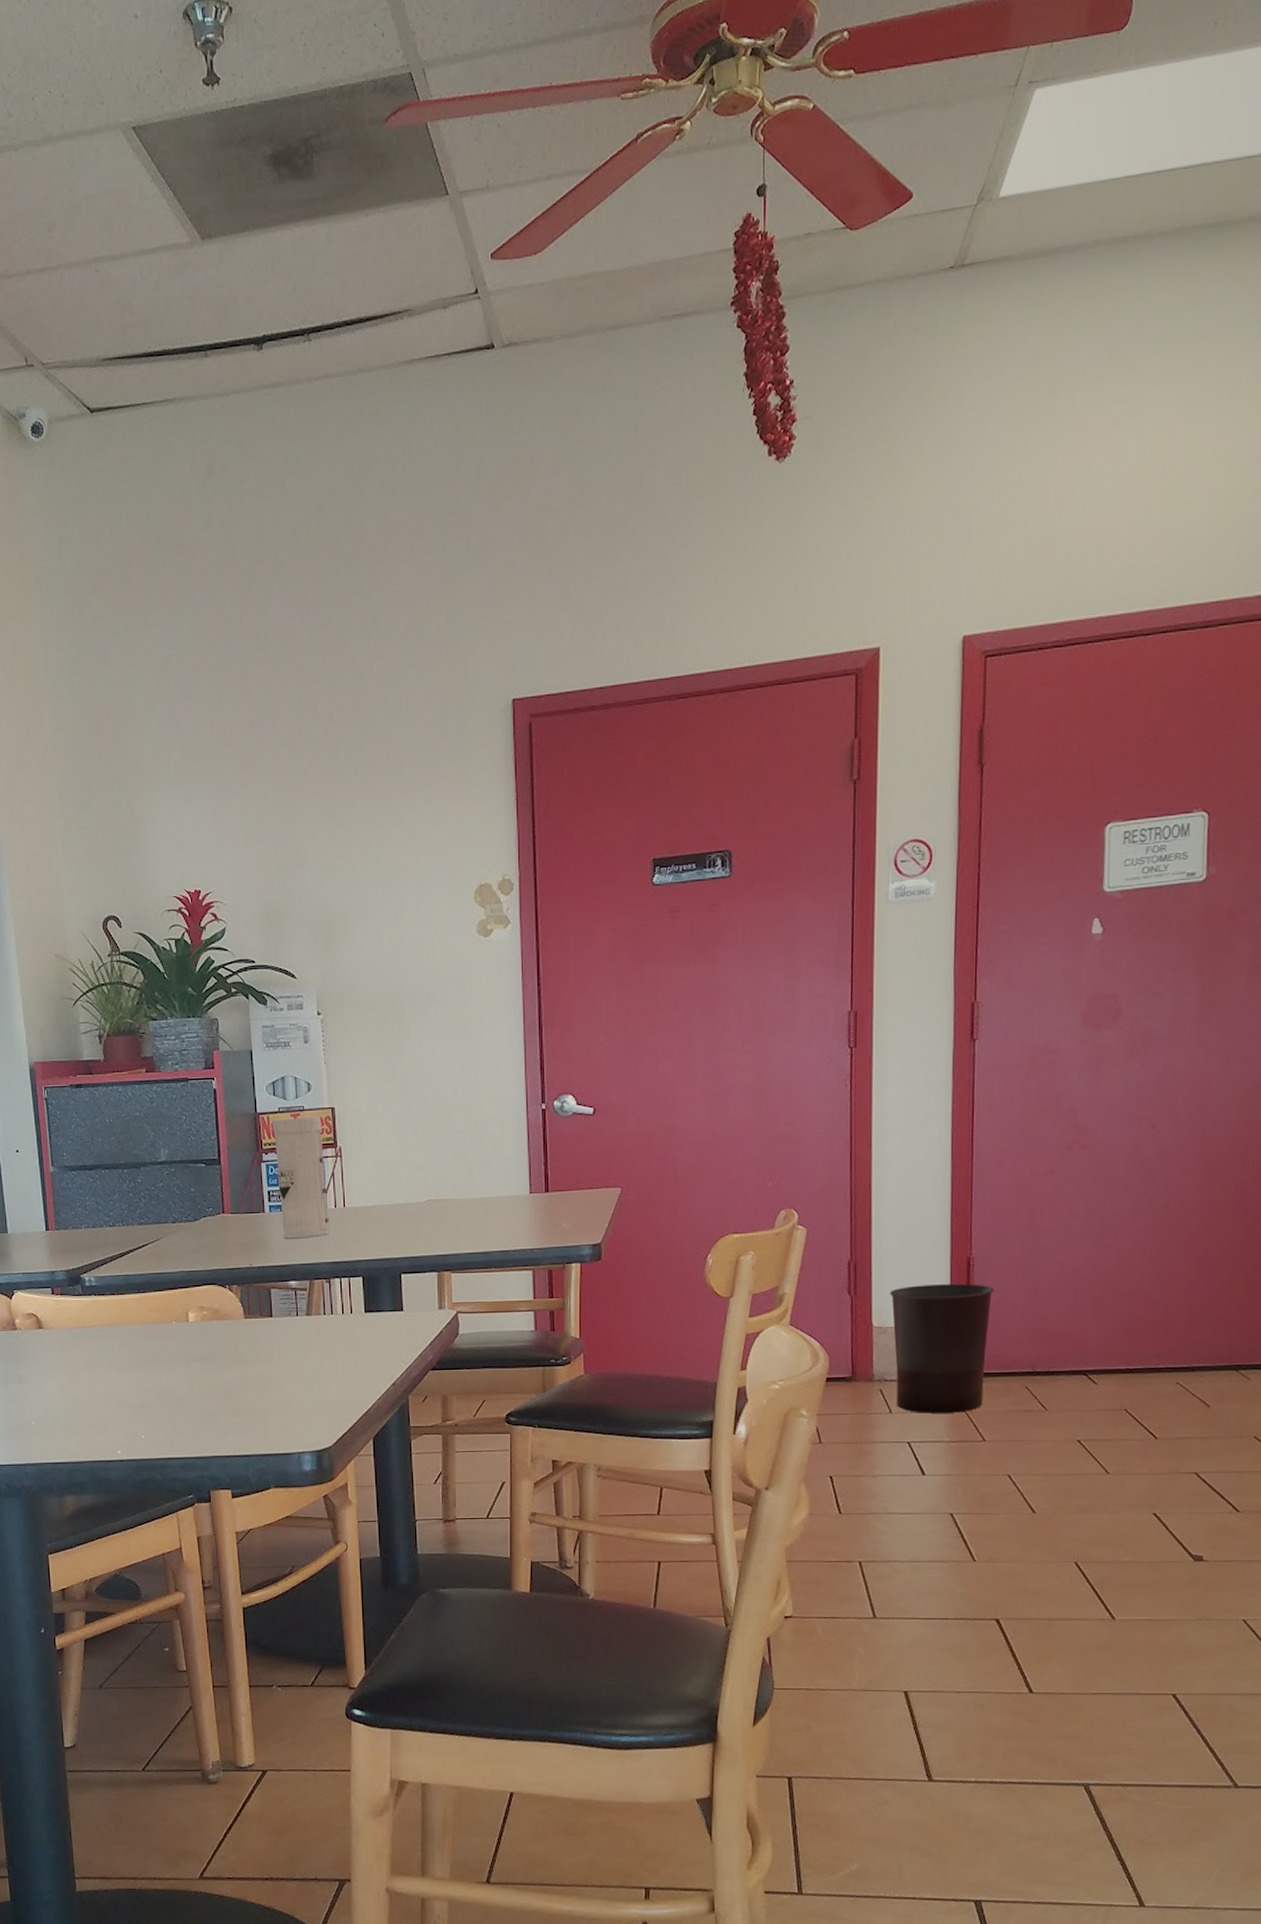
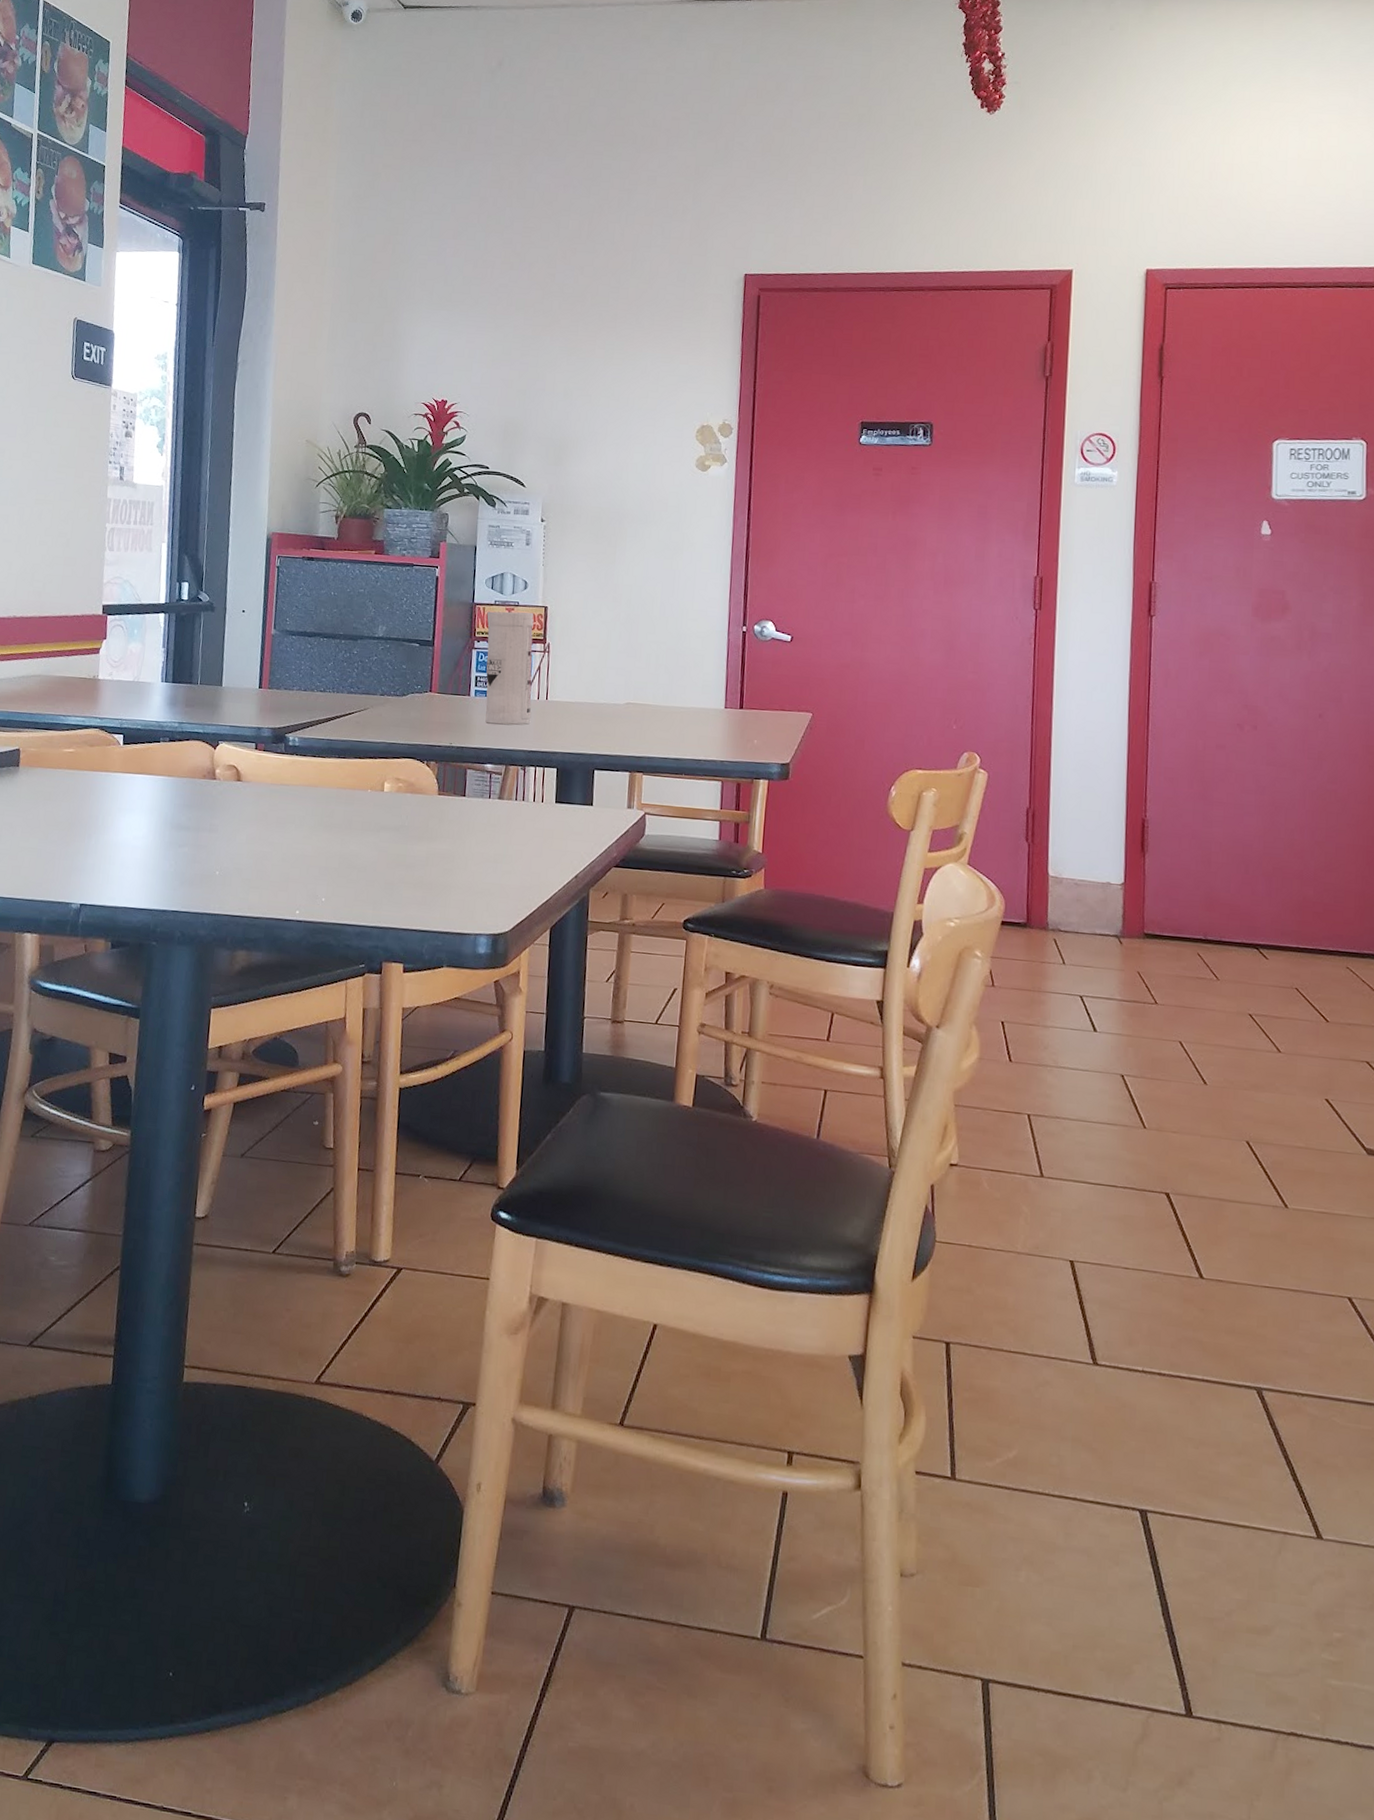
waste bin: present [890,1284,995,1413] -> none [1066,840,1168,972]

